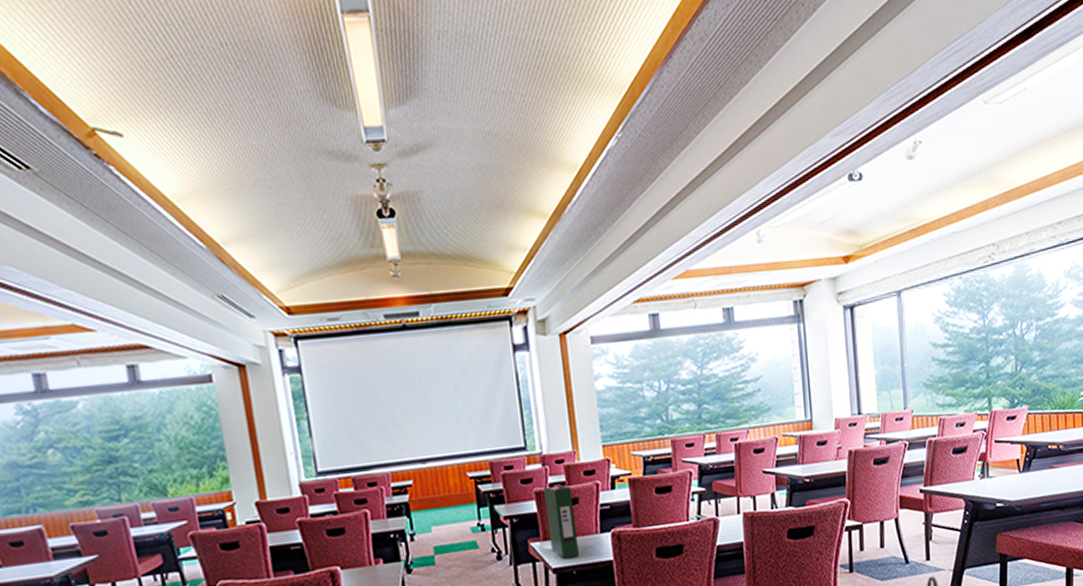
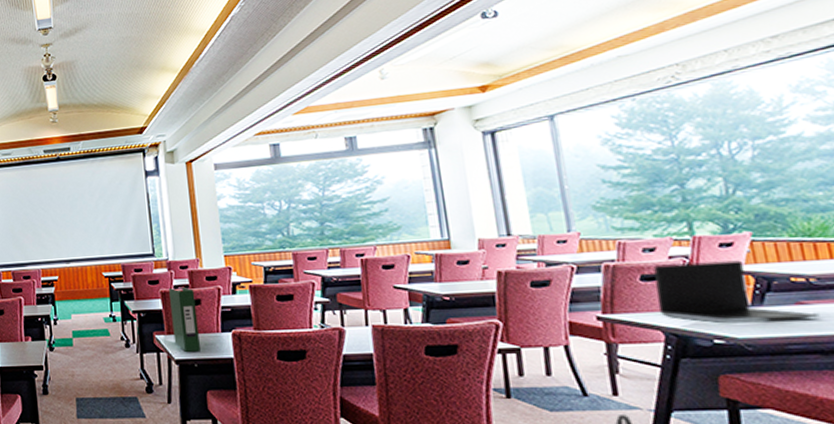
laptop computer: none [962,431,1062,489] -> present [653,260,820,323]

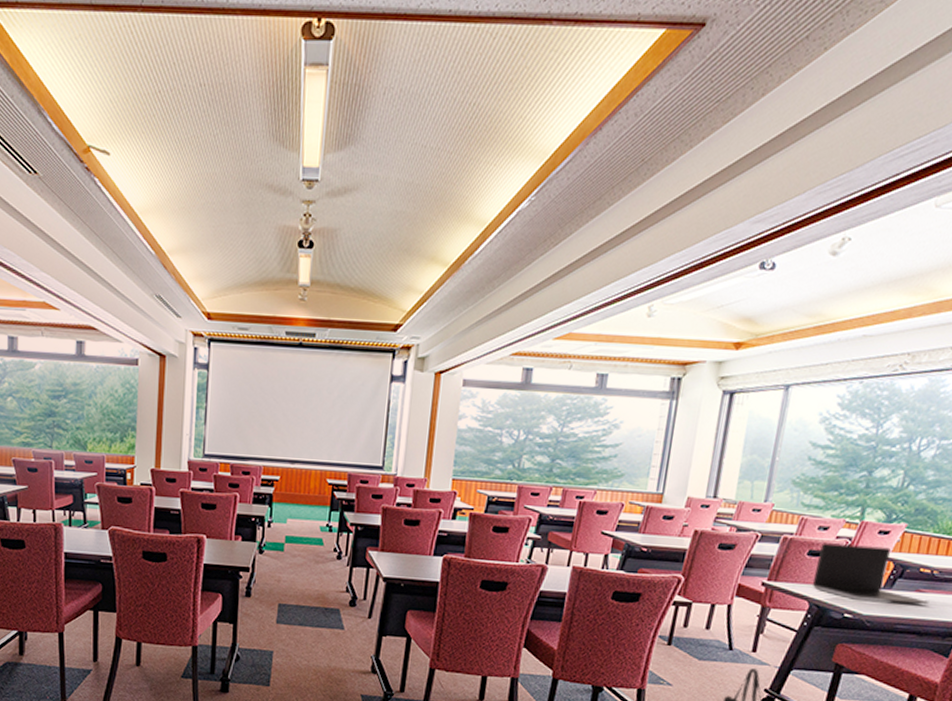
binder: present [169,286,200,352] -> none [386,504,416,572]

